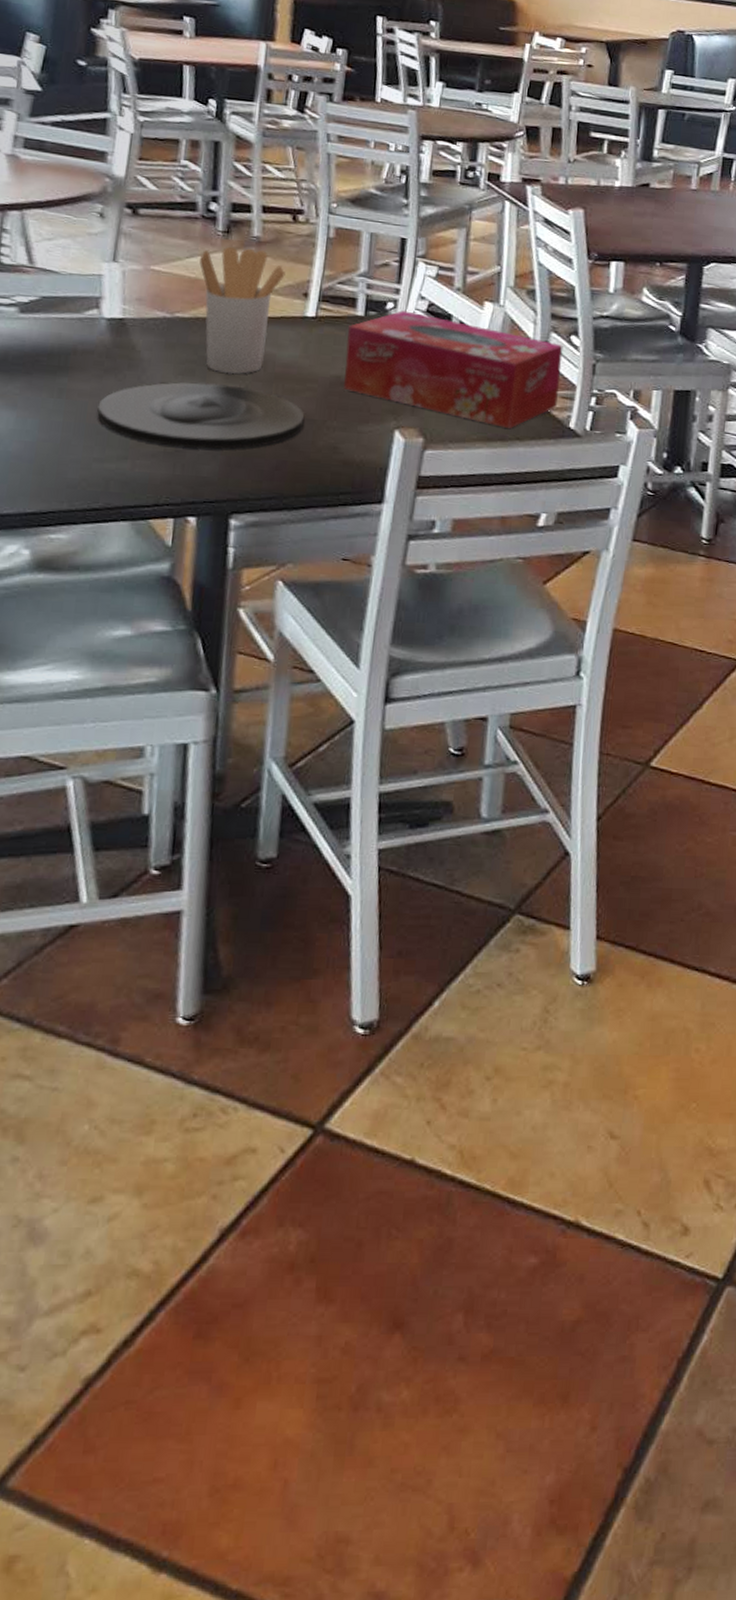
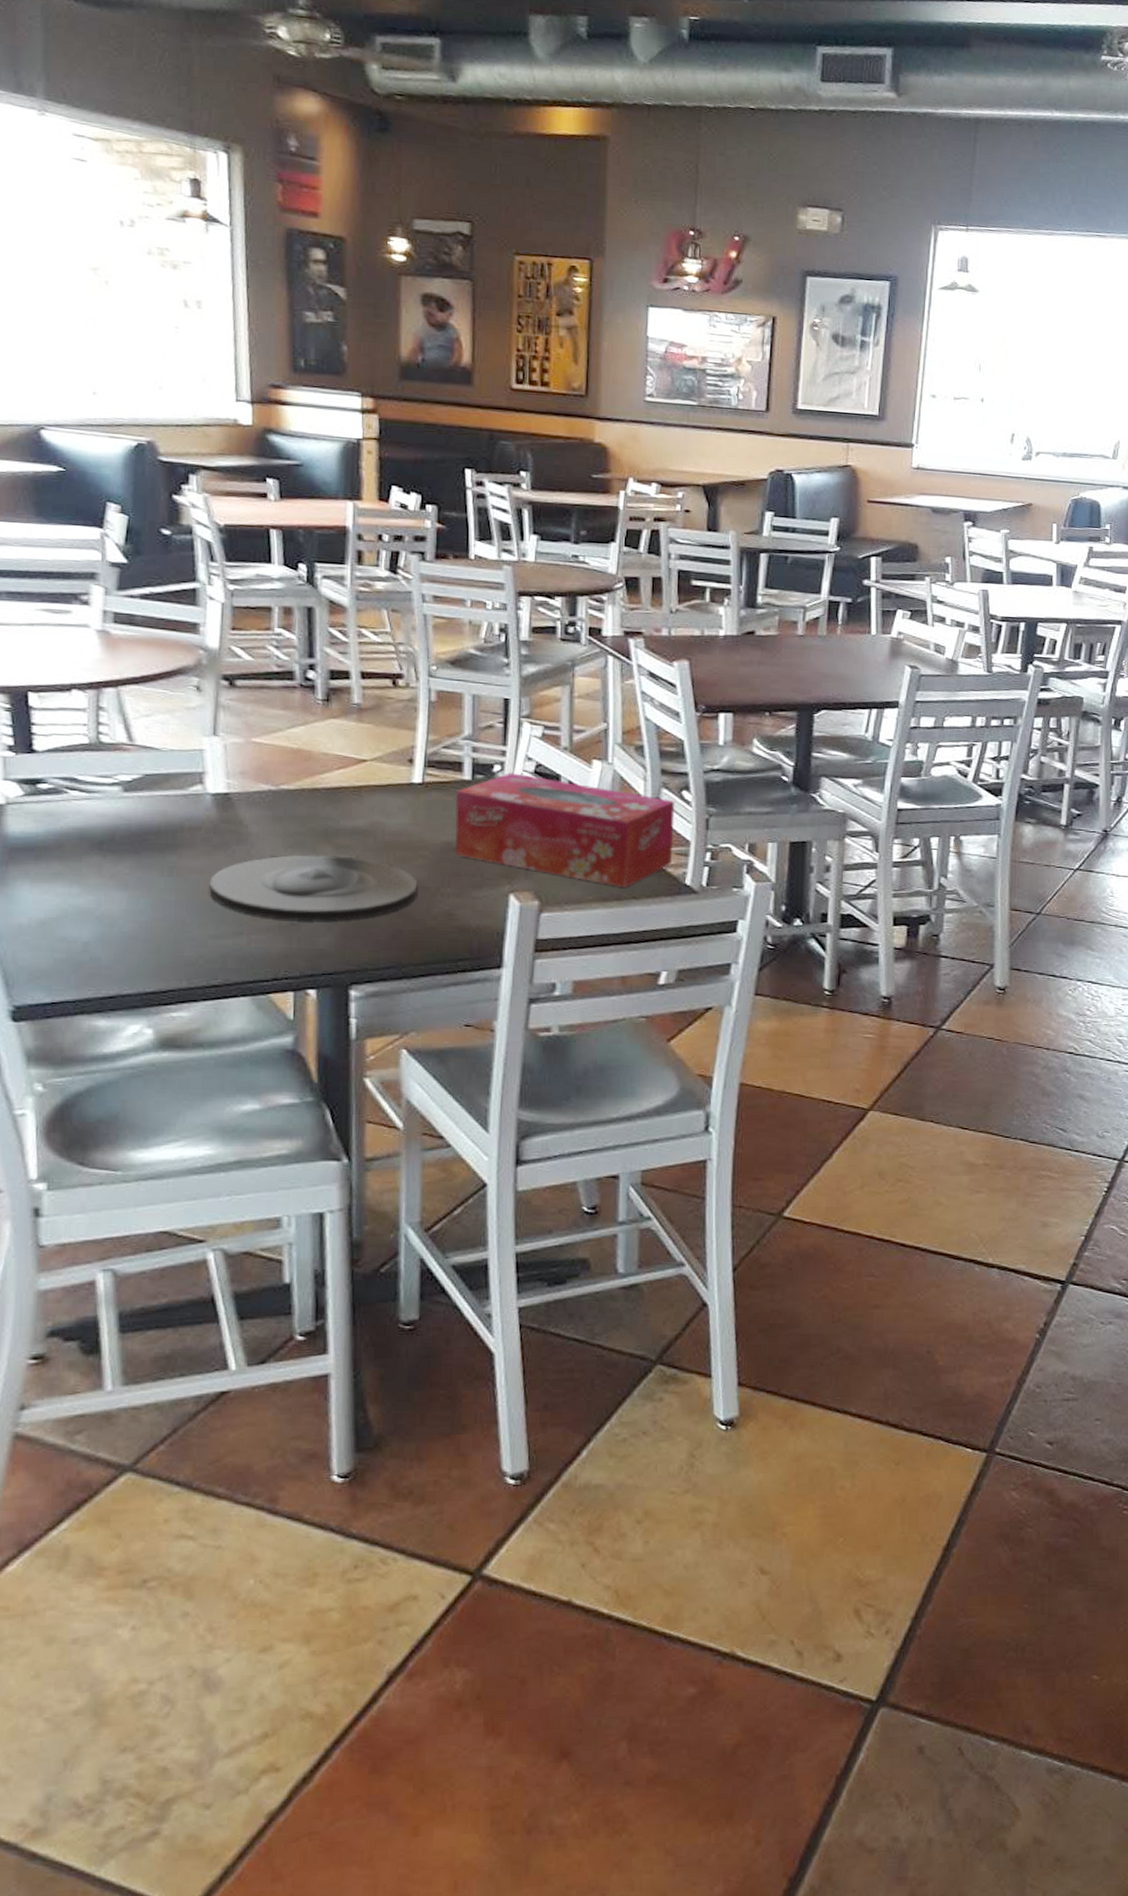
utensil holder: present [199,246,286,374] -> none [301,715,389,845]

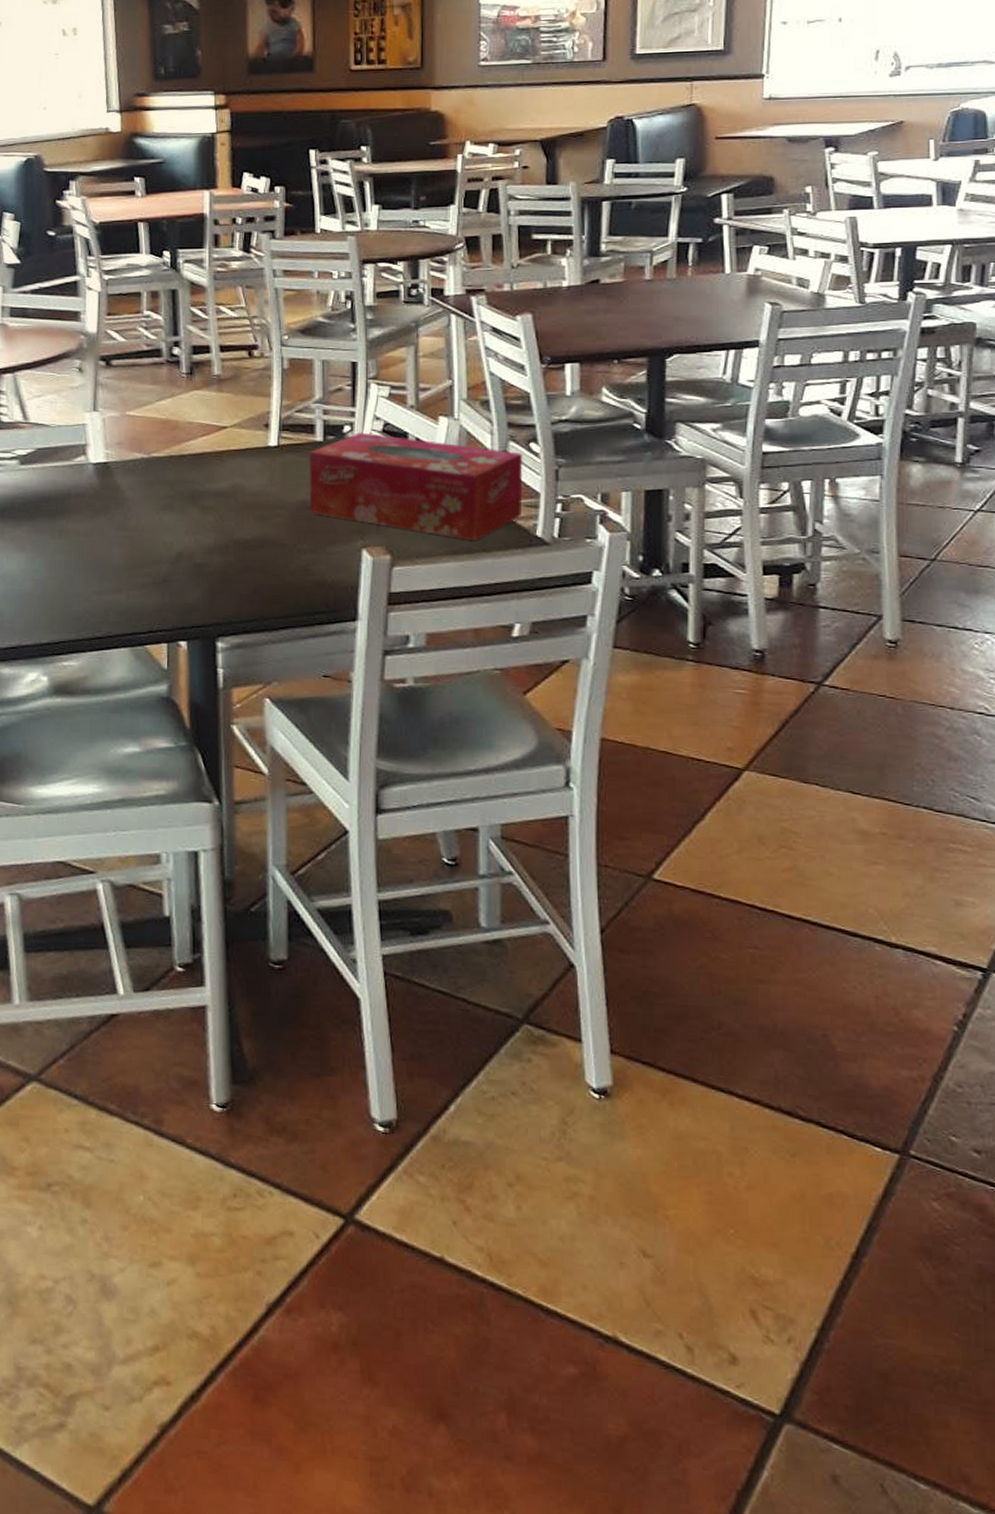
plate: present [209,854,418,922] -> none [93,516,276,578]

